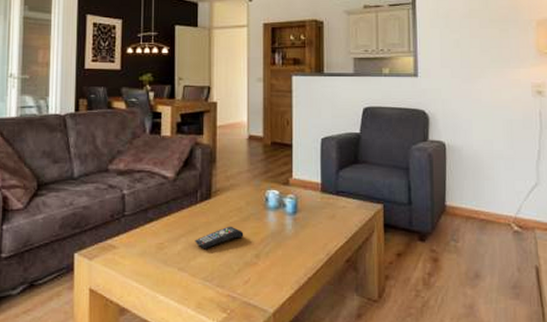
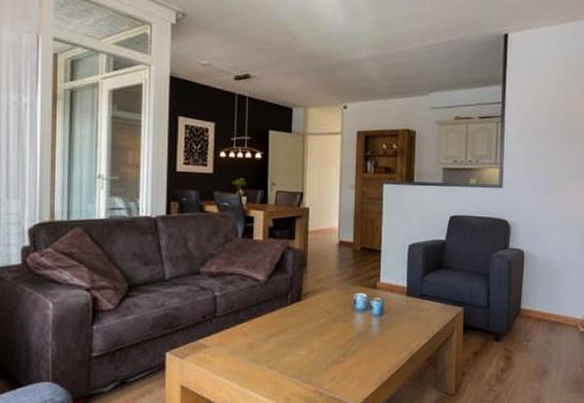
remote control: present [195,226,244,248] -> none [284,326,332,347]

